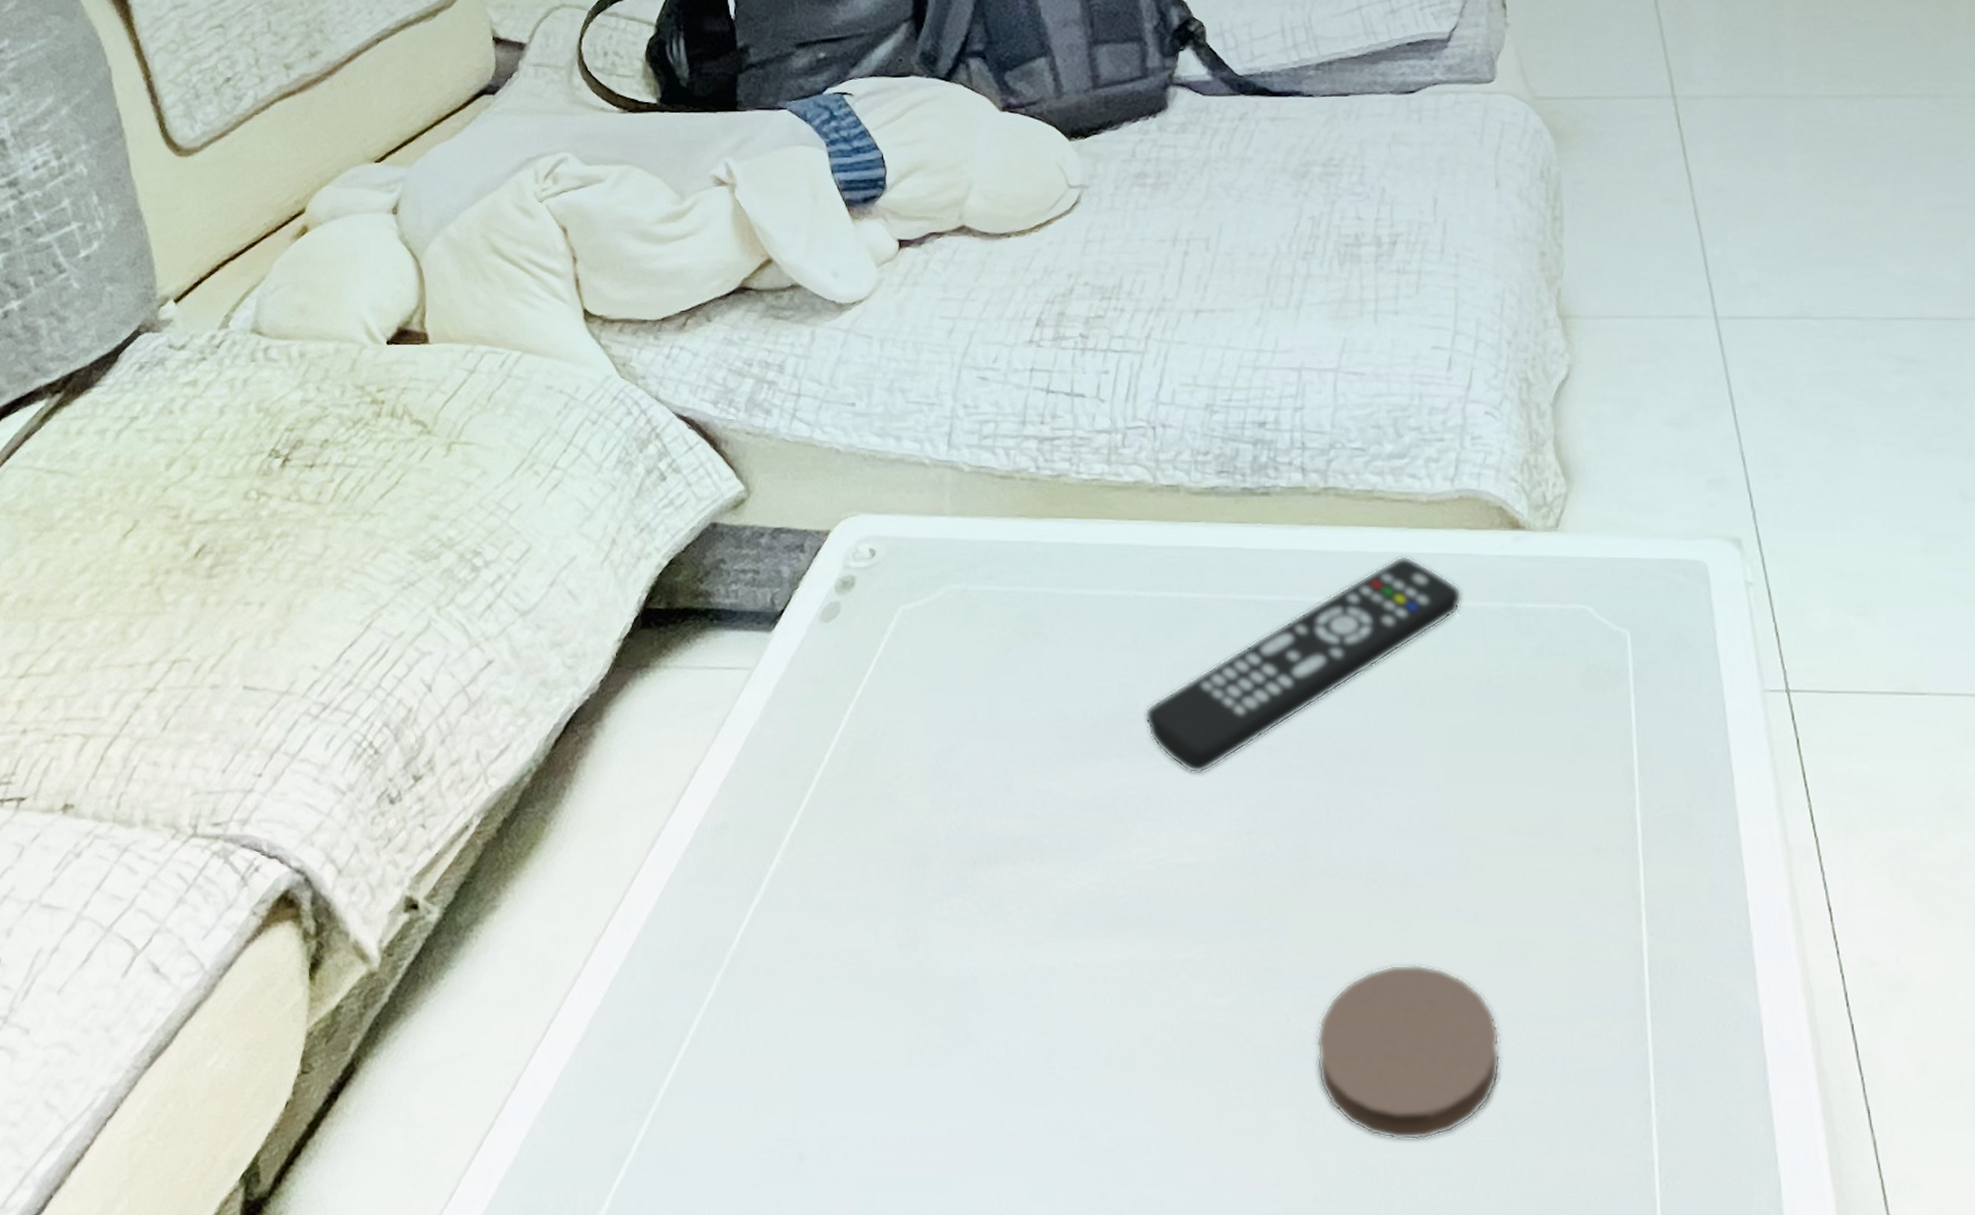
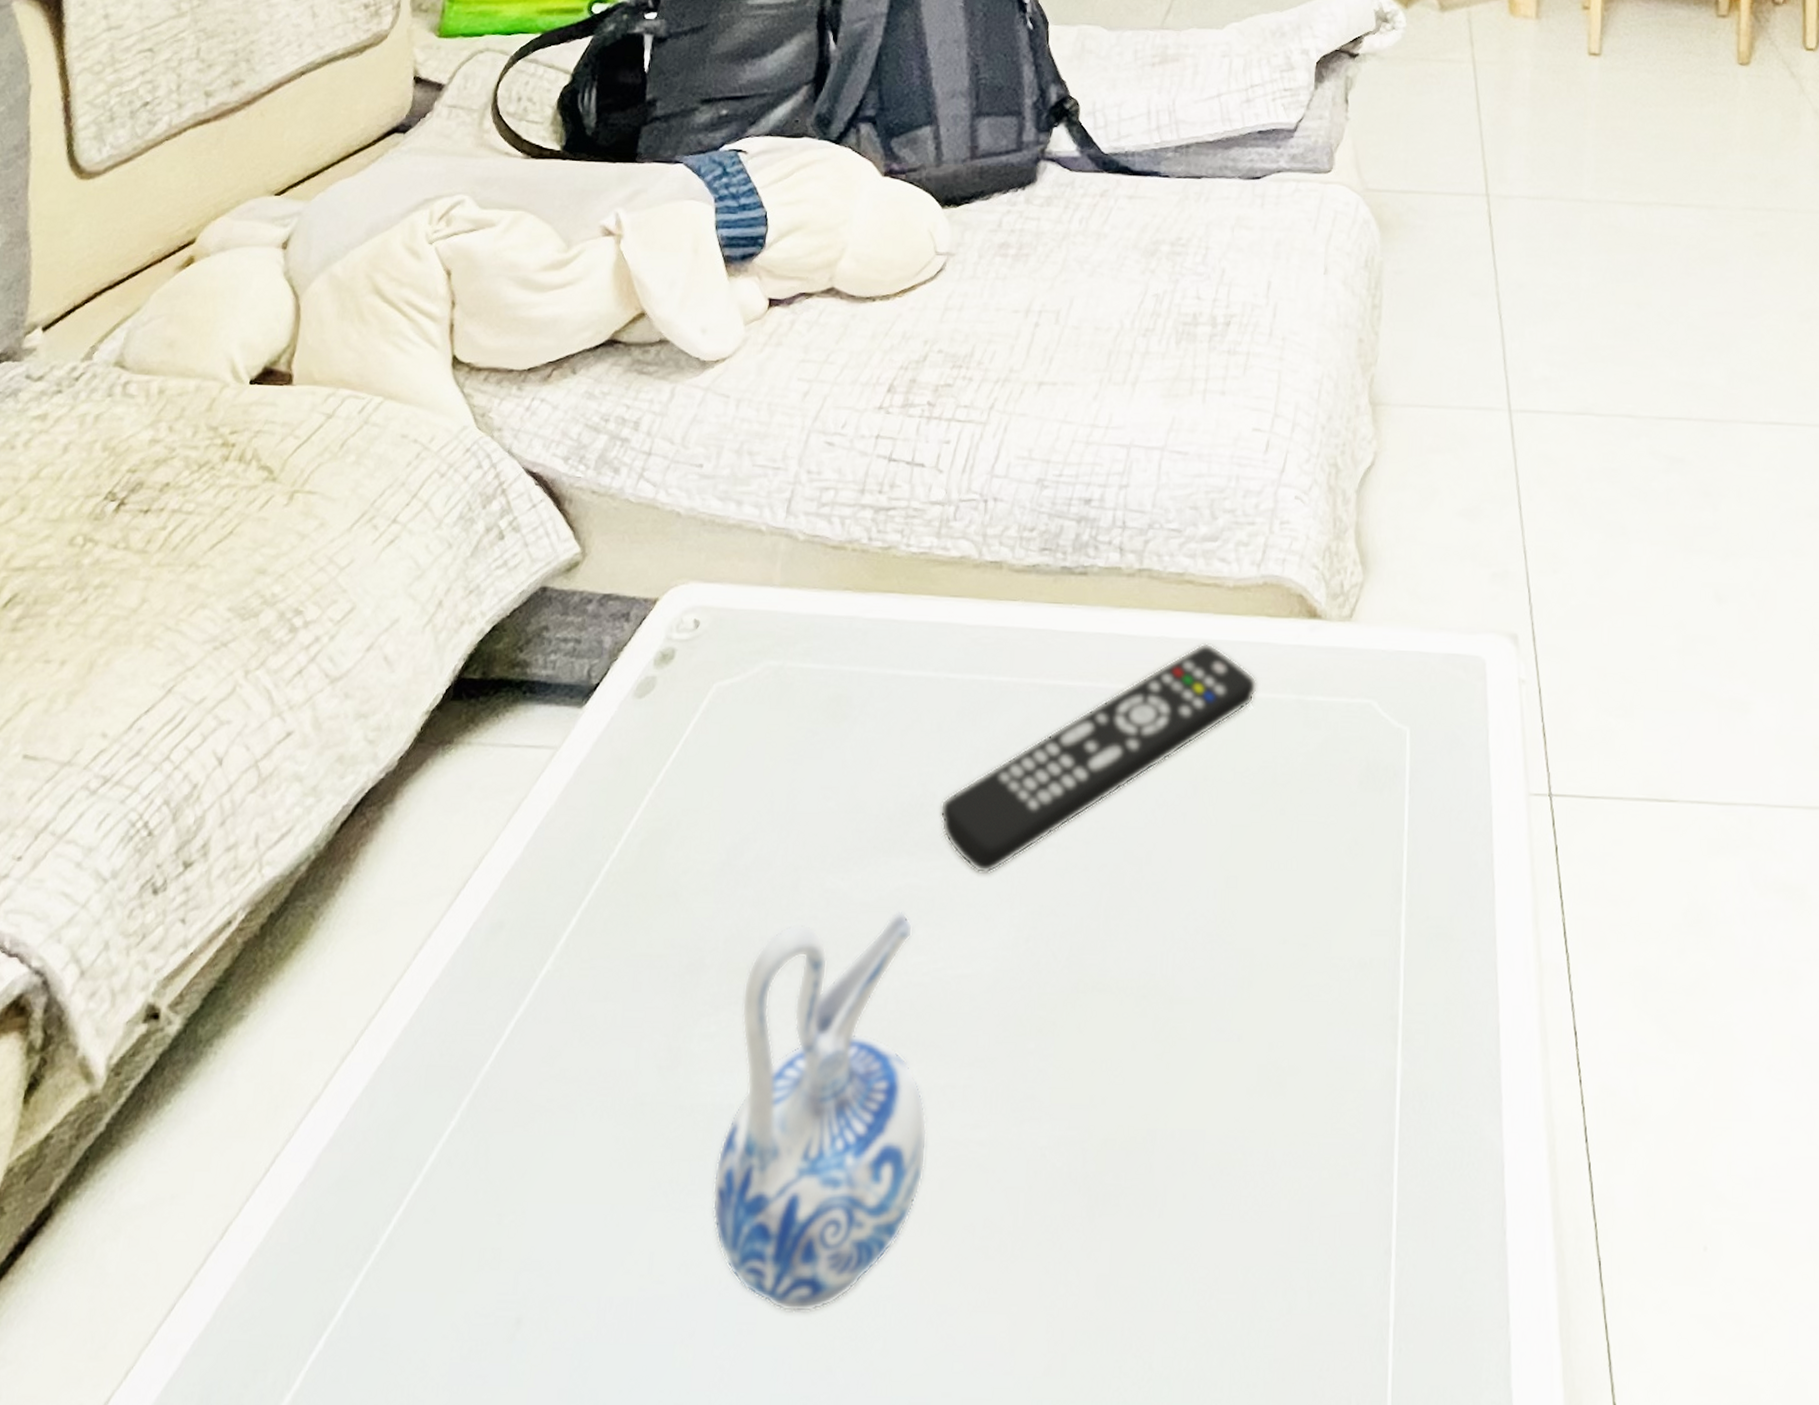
ceramic pitcher: none [967,808,1172,1151] -> present [712,911,928,1313]
coaster: present [1315,964,1501,1140] -> none [1066,1091,1251,1298]

